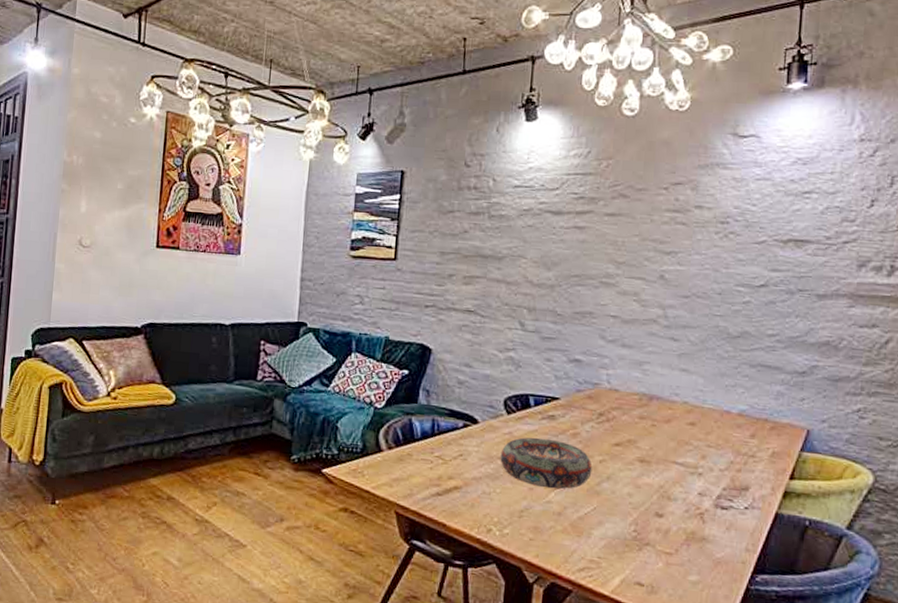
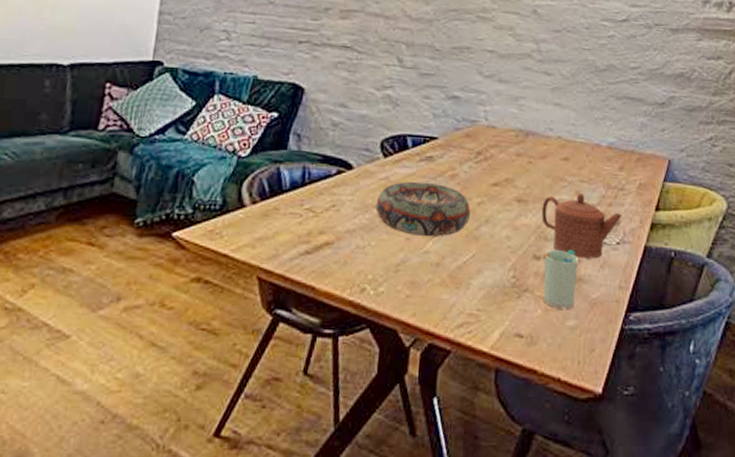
teapot: none [665,457,752,521] -> present [541,192,622,259]
cup: none [665,509,703,566] -> present [542,249,579,310]

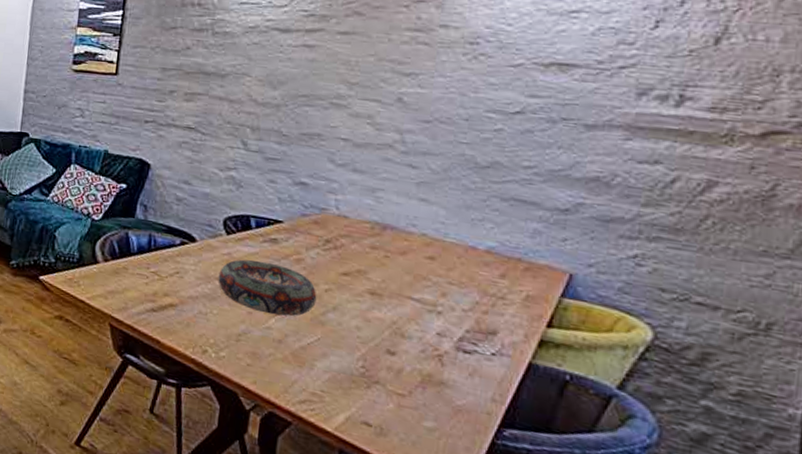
teapot: present [541,192,622,259] -> none [398,293,501,366]
cup: present [542,249,579,310] -> none [396,347,442,411]

